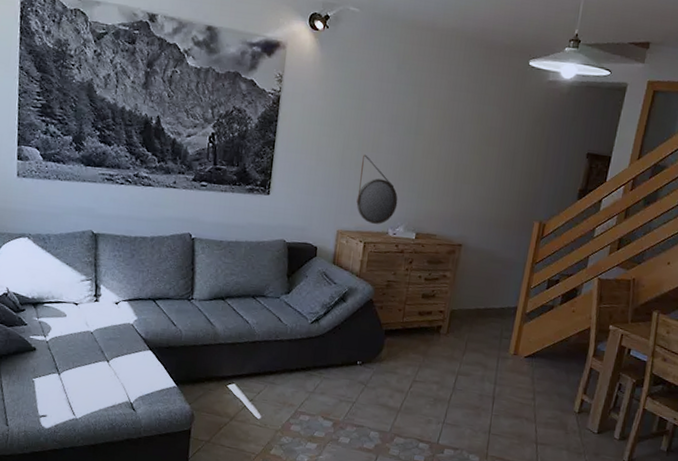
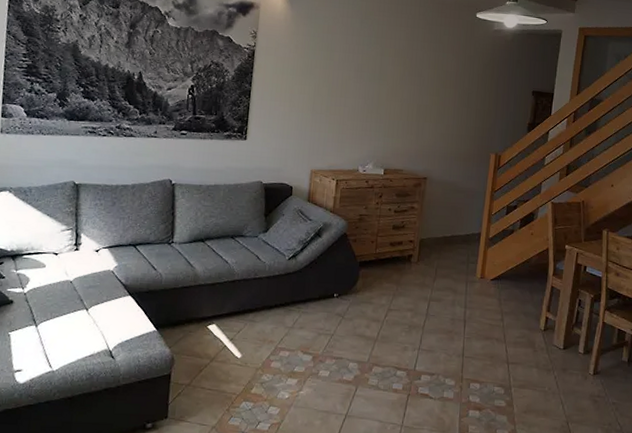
home mirror: present [356,154,398,225] -> none [328,99,366,163]

